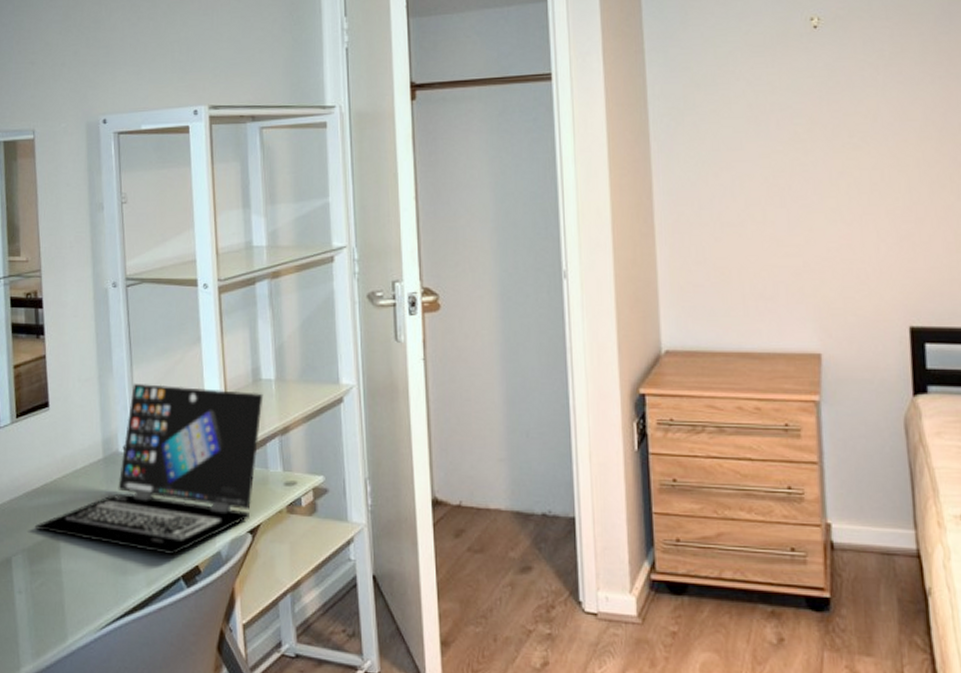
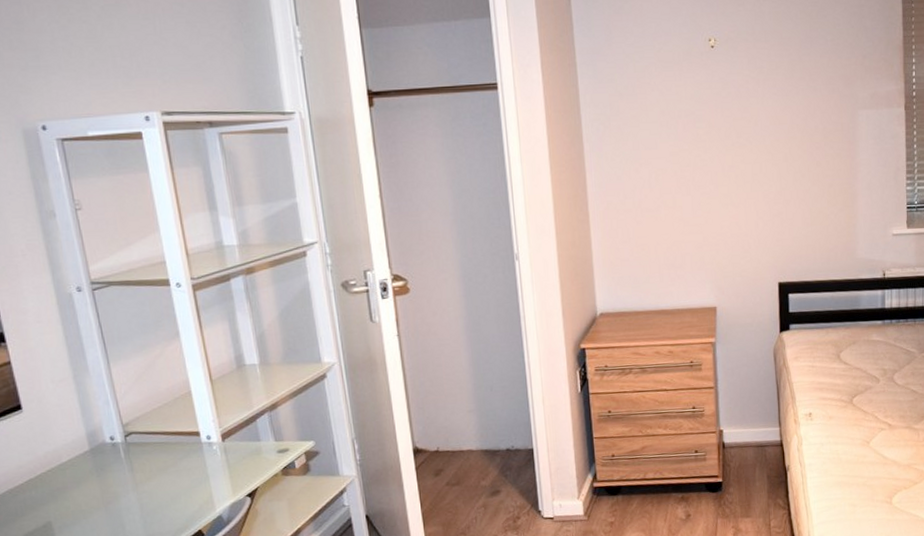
laptop: present [34,383,263,556] -> none [23,377,249,525]

